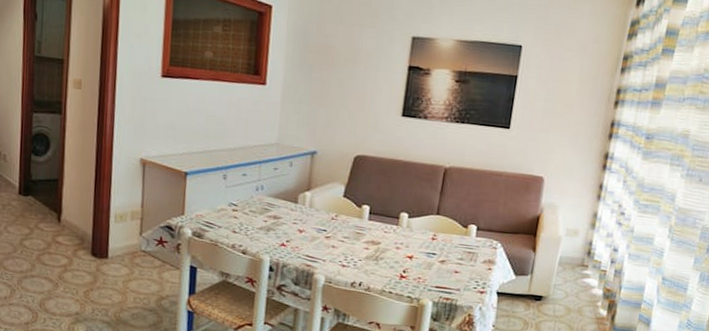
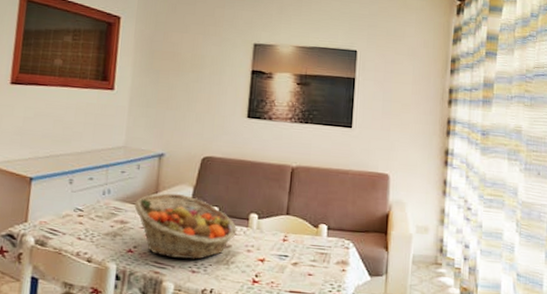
fruit basket: none [287,190,387,255] -> present [134,193,237,260]

